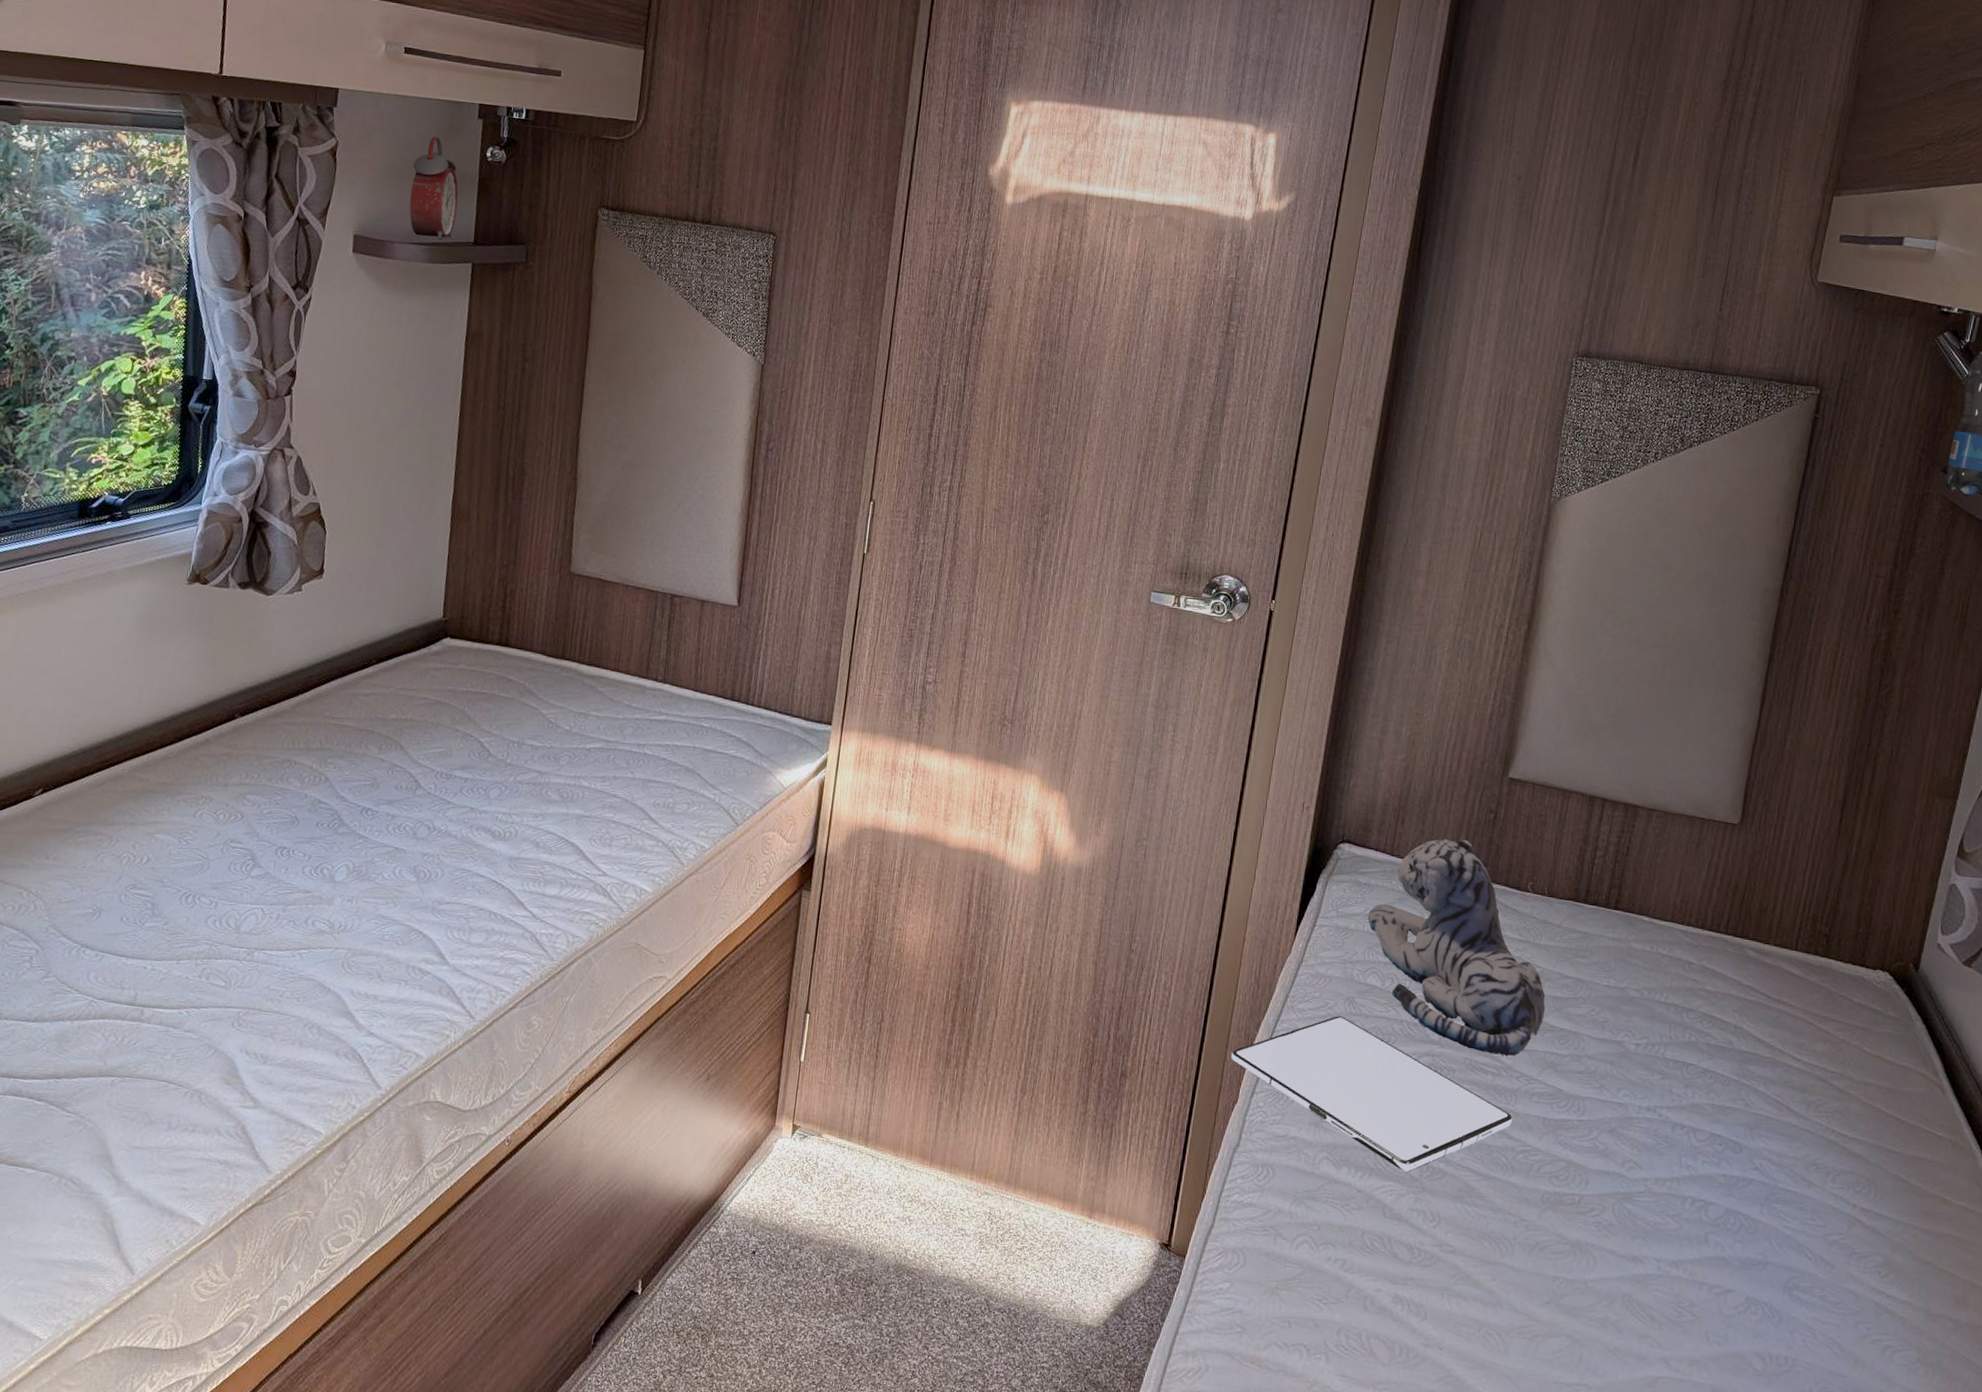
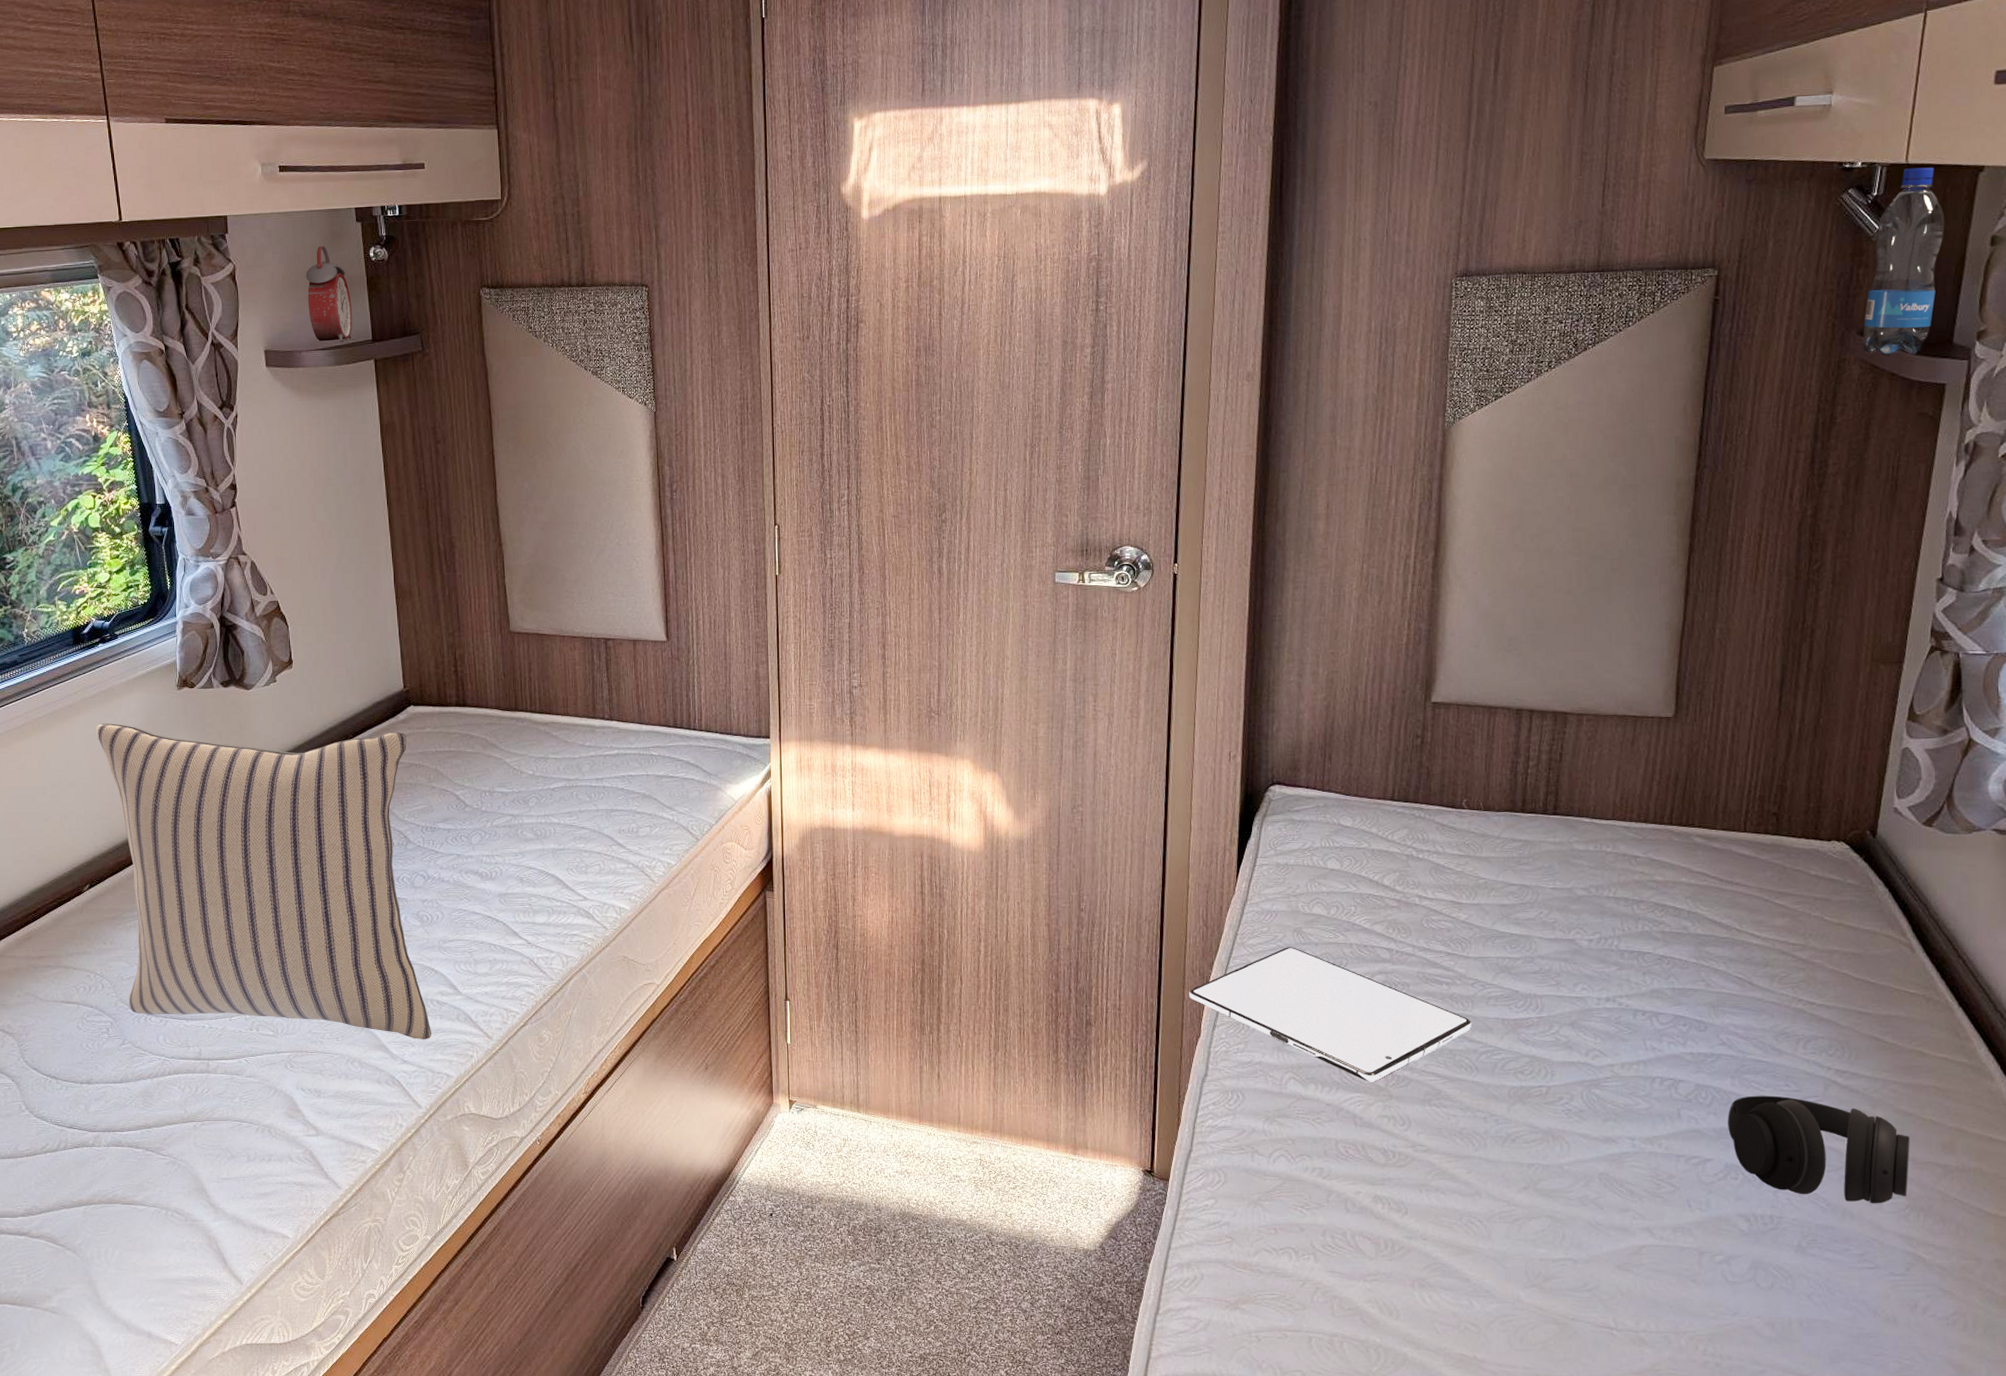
pillow: none [61,610,437,1011] -> present [96,723,431,1039]
plush toy: present [1367,838,1546,1056] -> none [1306,767,1493,965]
headphones: none [1752,1226,1925,1355] -> present [1728,1095,1910,1204]

